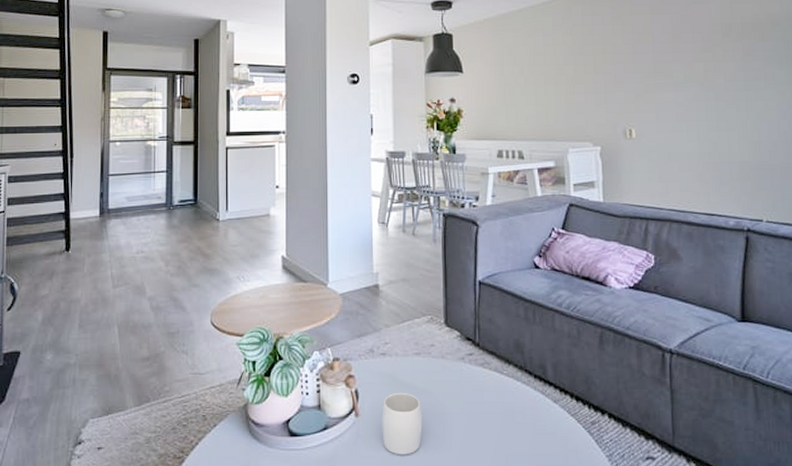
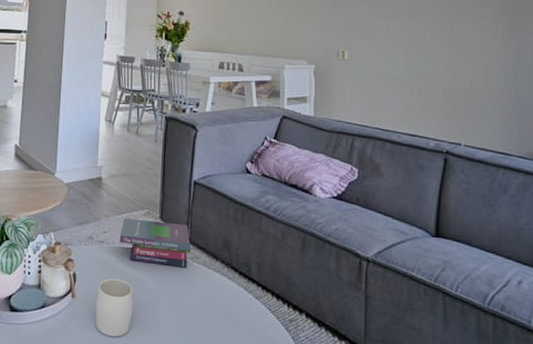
books: none [402,326,480,375] -> present [119,218,191,268]

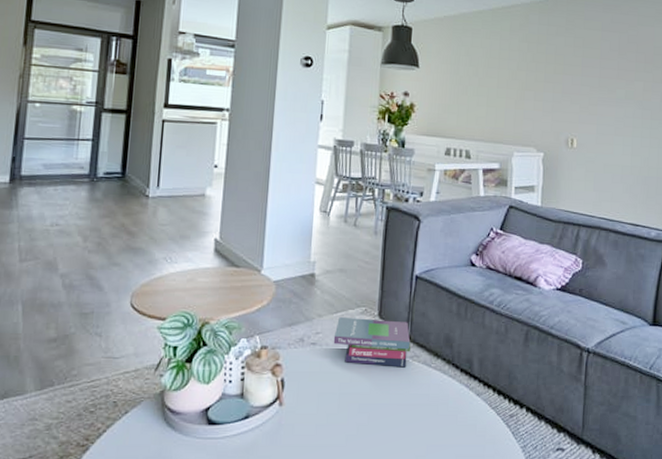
mug: present [95,278,134,337] -> none [305,382,348,445]

